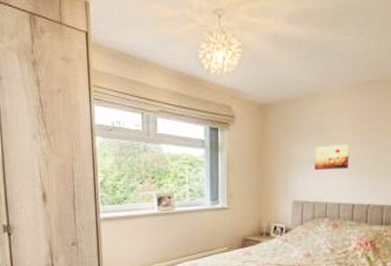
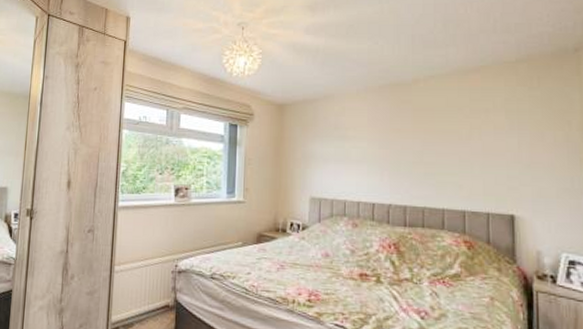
wall art: present [313,143,349,170] -> none [331,142,367,168]

